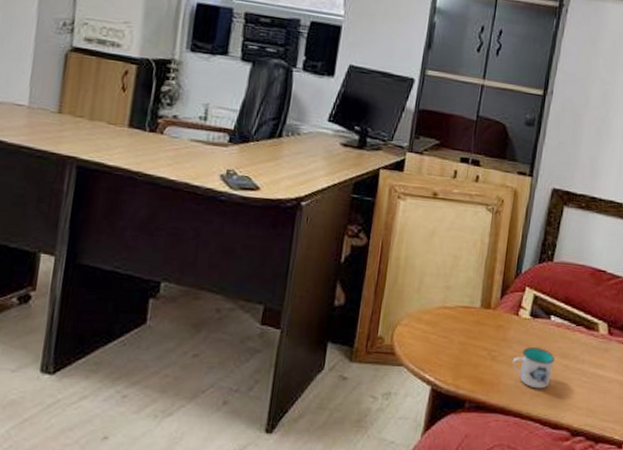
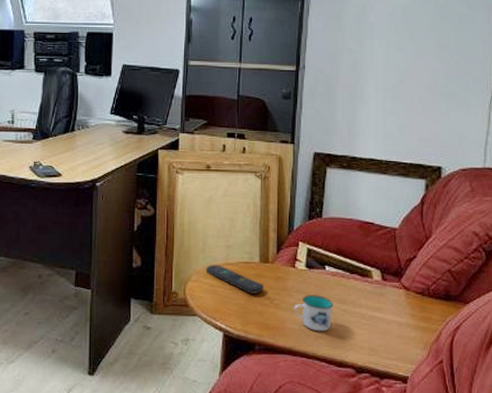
remote control: none [419,307,482,344] -> present [206,264,263,294]

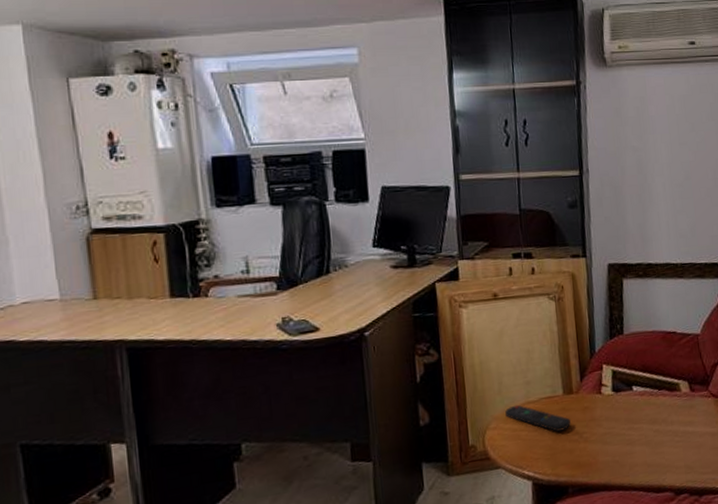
mug: present [294,295,333,332] -> none [604,419,645,459]

